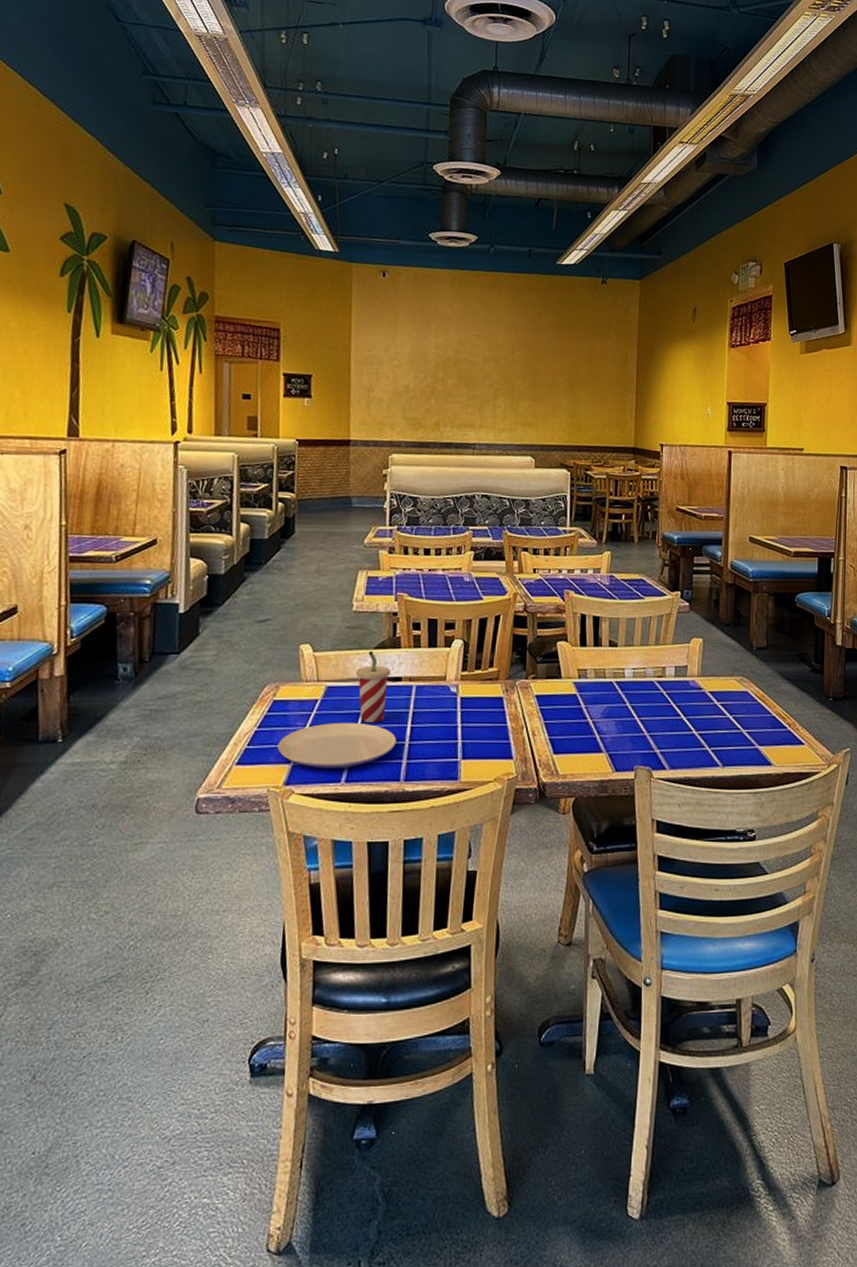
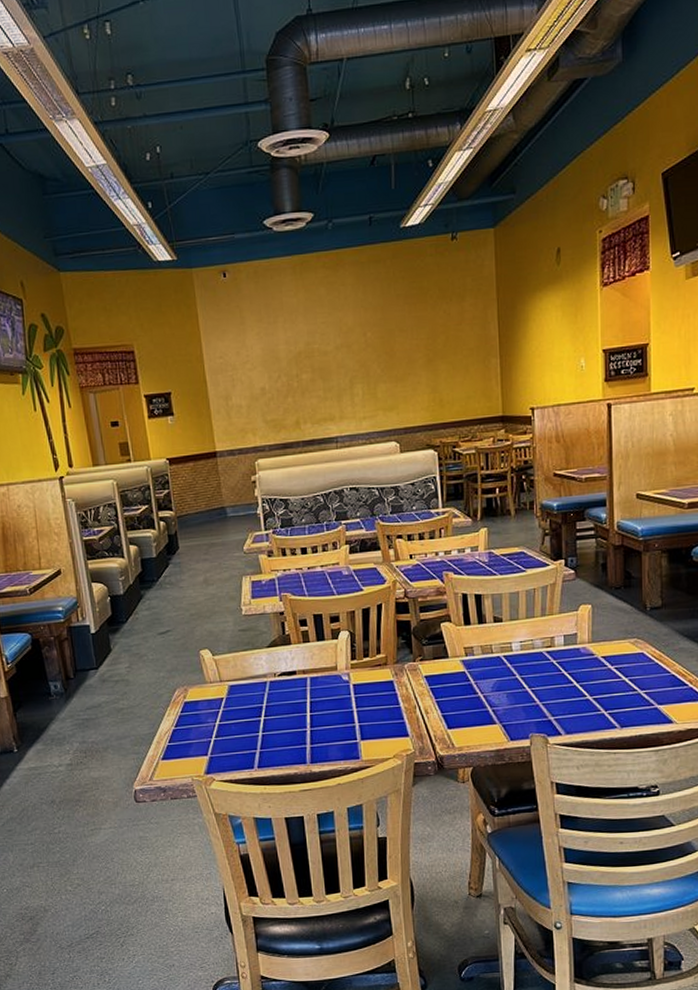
plate: present [277,722,397,769] -> none [194,715,299,758]
beverage cup: present [355,650,392,723] -> none [253,649,286,714]

